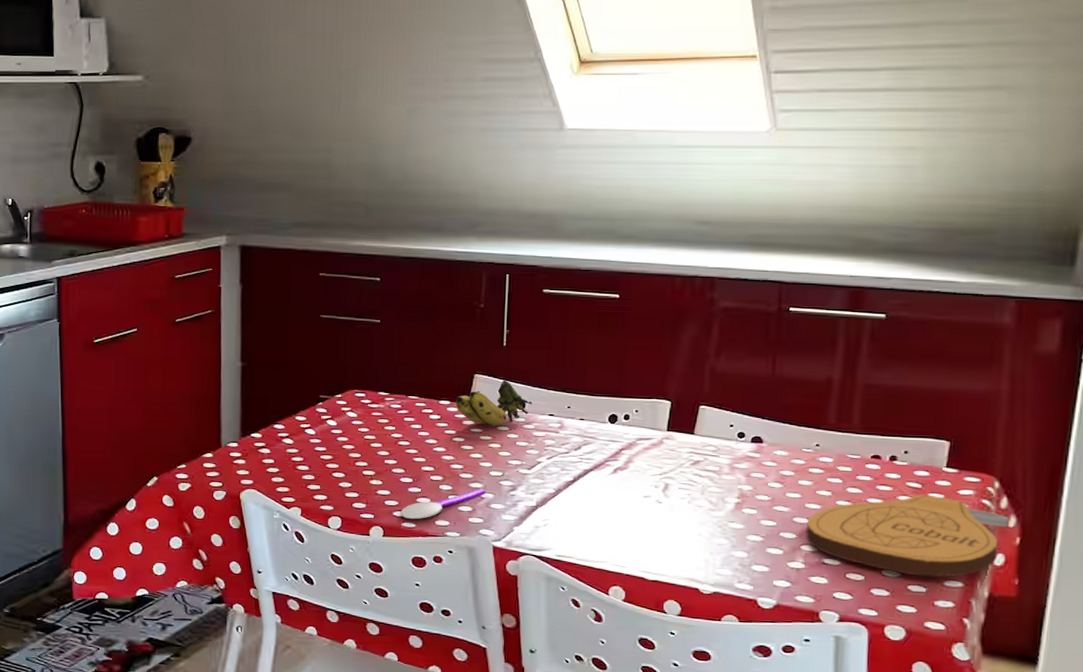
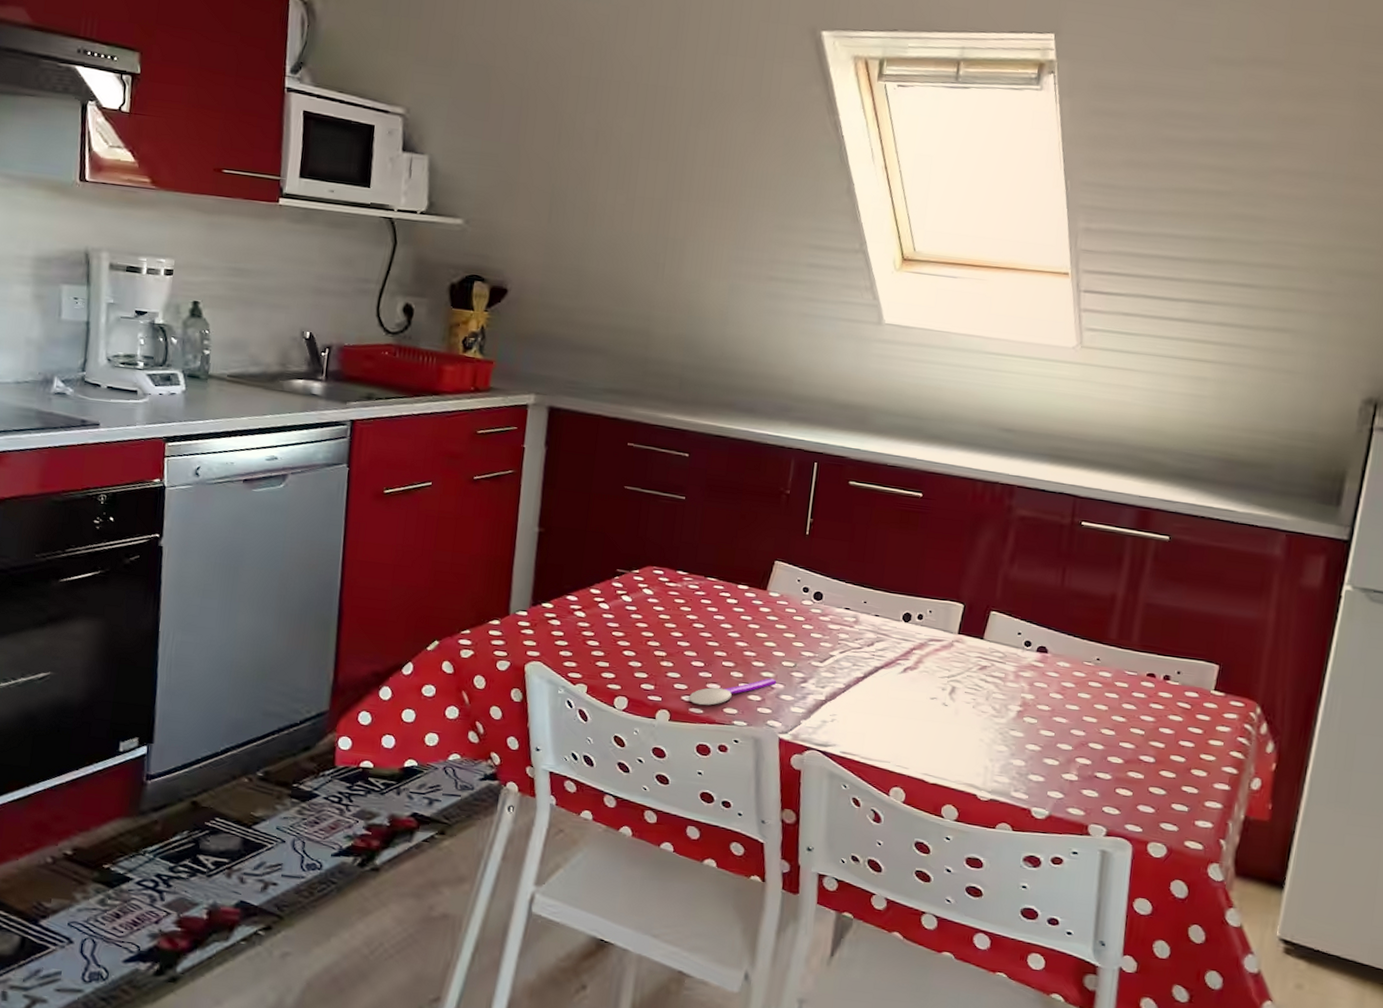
banana: present [455,379,532,426] -> none [753,569,830,616]
cutting board: present [806,494,1009,577] -> none [1081,714,1267,798]

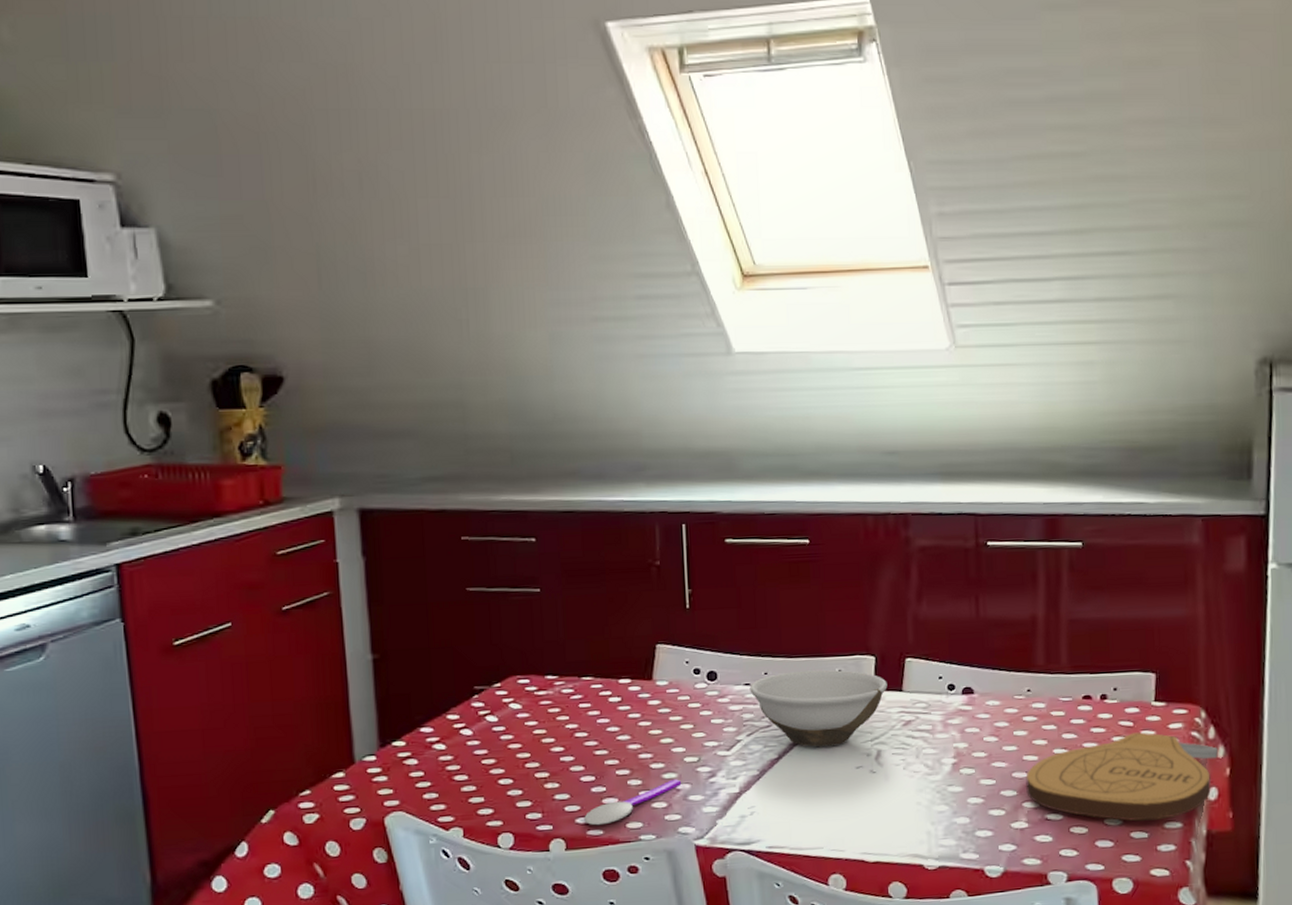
bowl: none [849,604,971,676] -> present [749,669,888,748]
cutting board: none [1081,714,1267,798] -> present [1026,732,1218,821]

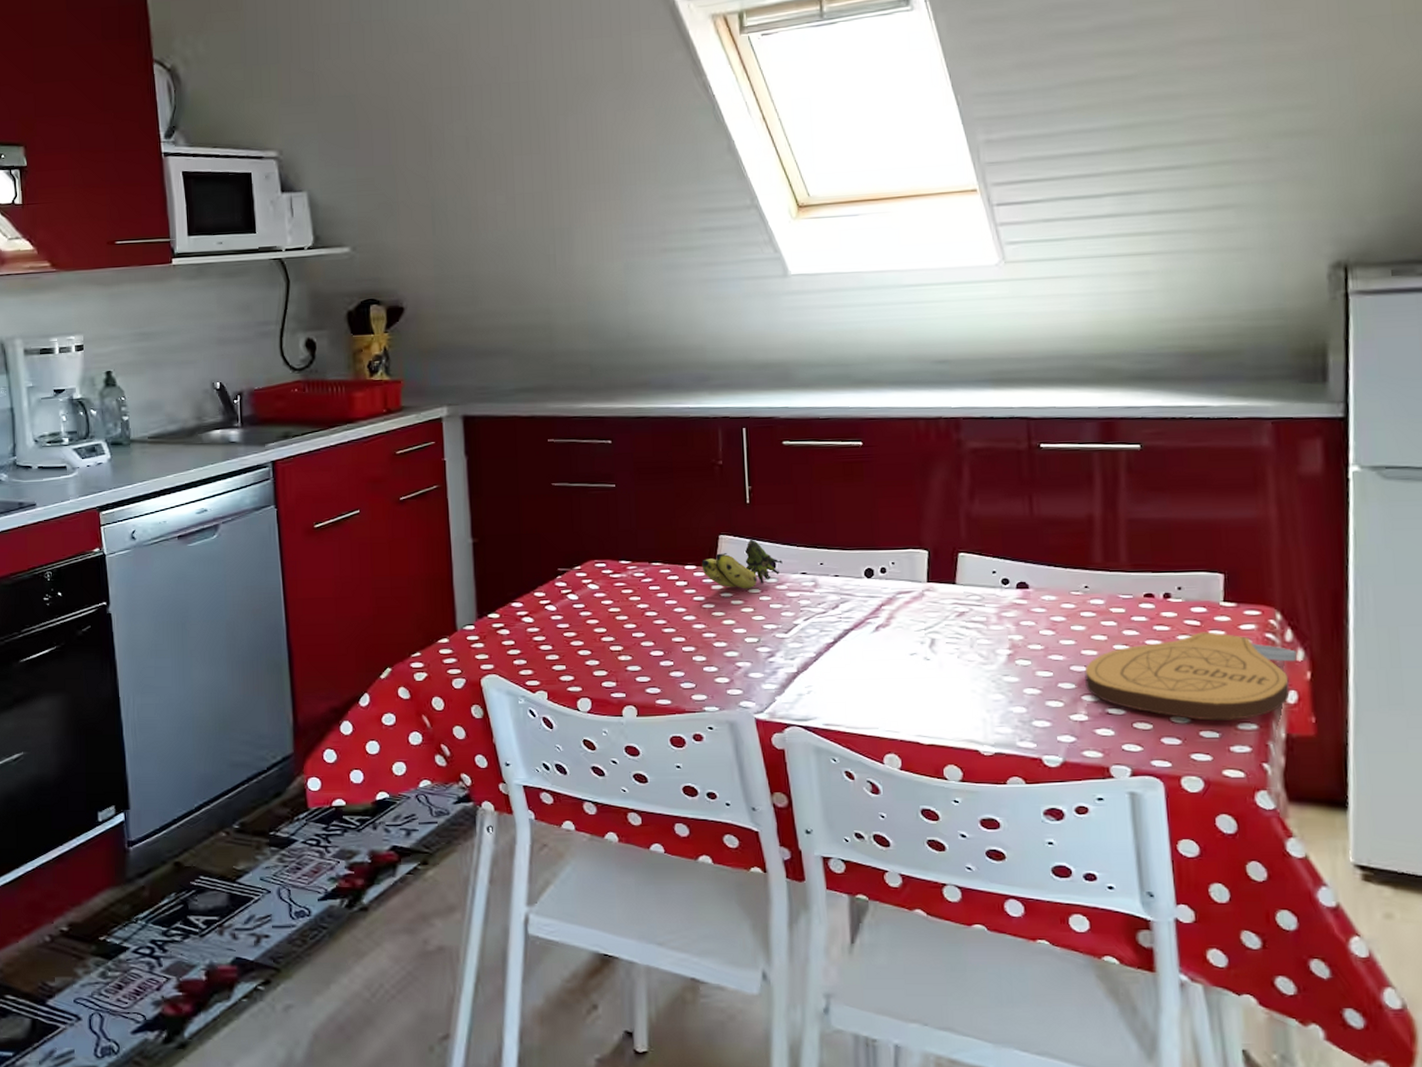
spoon: present [584,779,682,826] -> none [653,657,743,696]
banana: none [637,648,725,704] -> present [701,539,783,589]
bowl: present [749,669,888,748] -> none [806,561,941,634]

